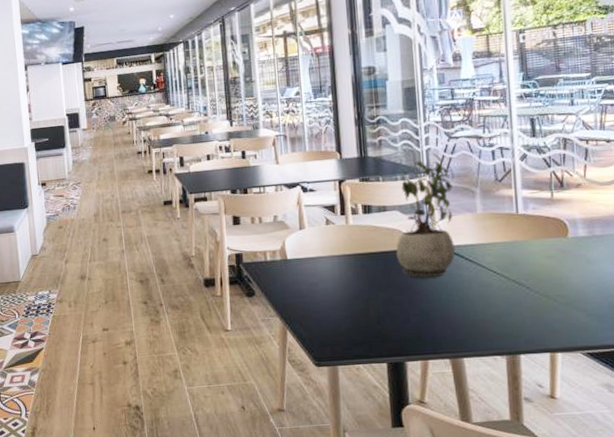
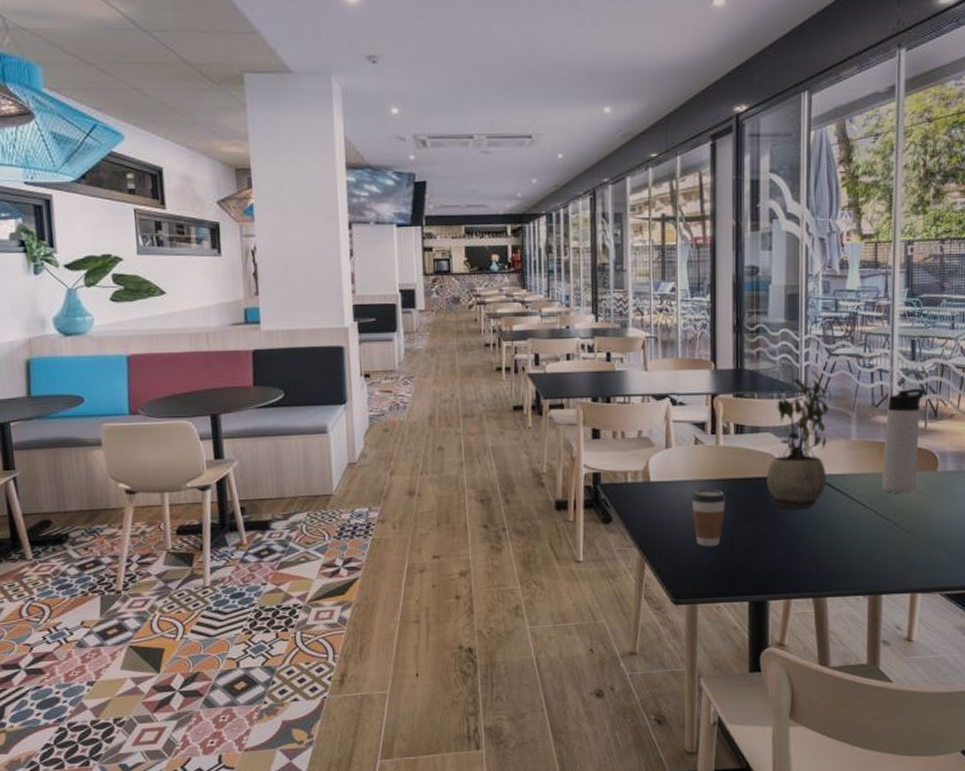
coffee cup: none [326,263,359,314] -> present [691,489,726,546]
thermos bottle: none [510,162,549,260] -> present [882,388,925,494]

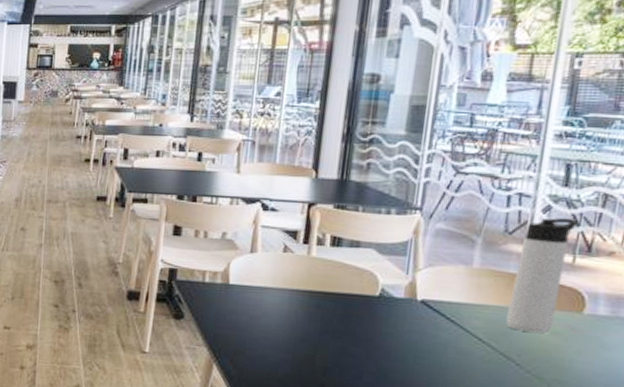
coffee cup: present [691,489,726,546] -> none [272,298,312,358]
potted plant: present [766,371,832,510] -> none [361,188,454,335]

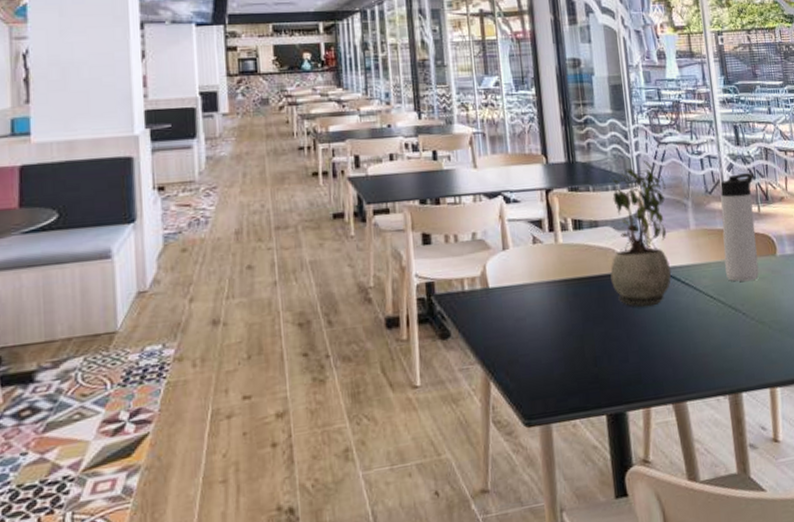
potted plant: none [361,188,454,335] -> present [610,160,672,308]

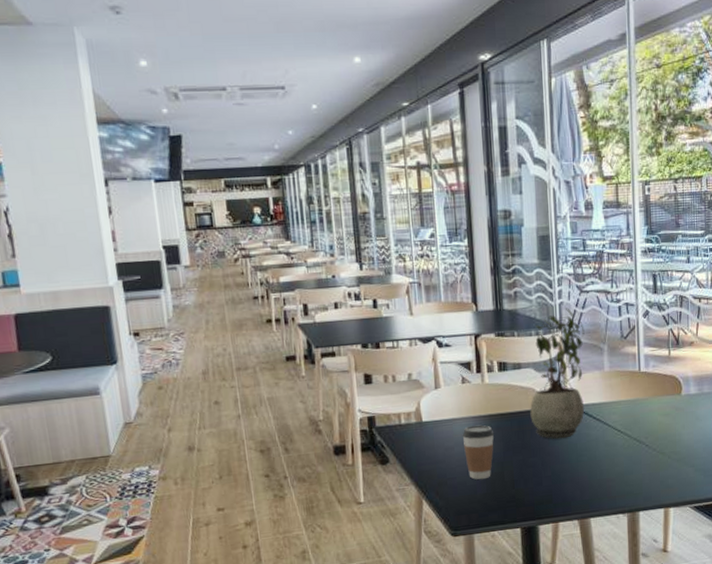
coffee cup: none [534,291,572,356] -> present [462,424,495,480]
thermos bottle: present [720,173,759,282] -> none [633,319,667,418]

